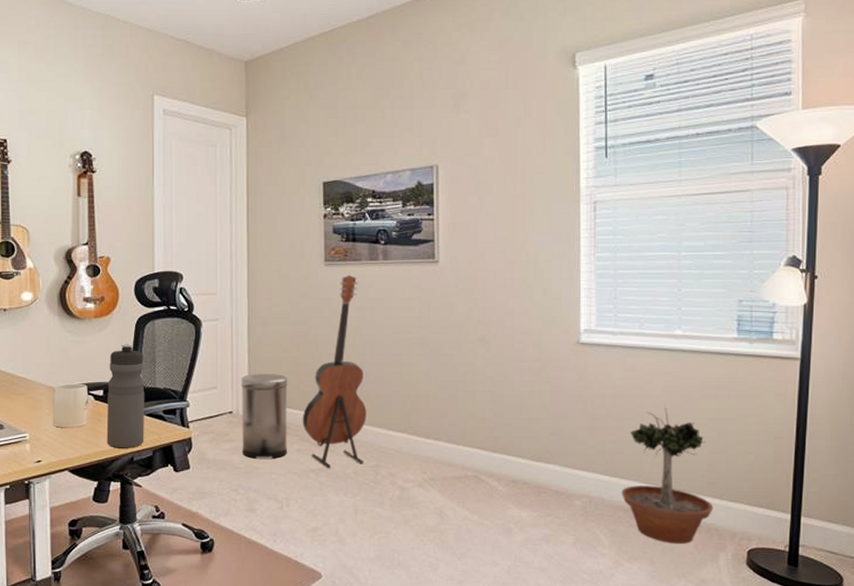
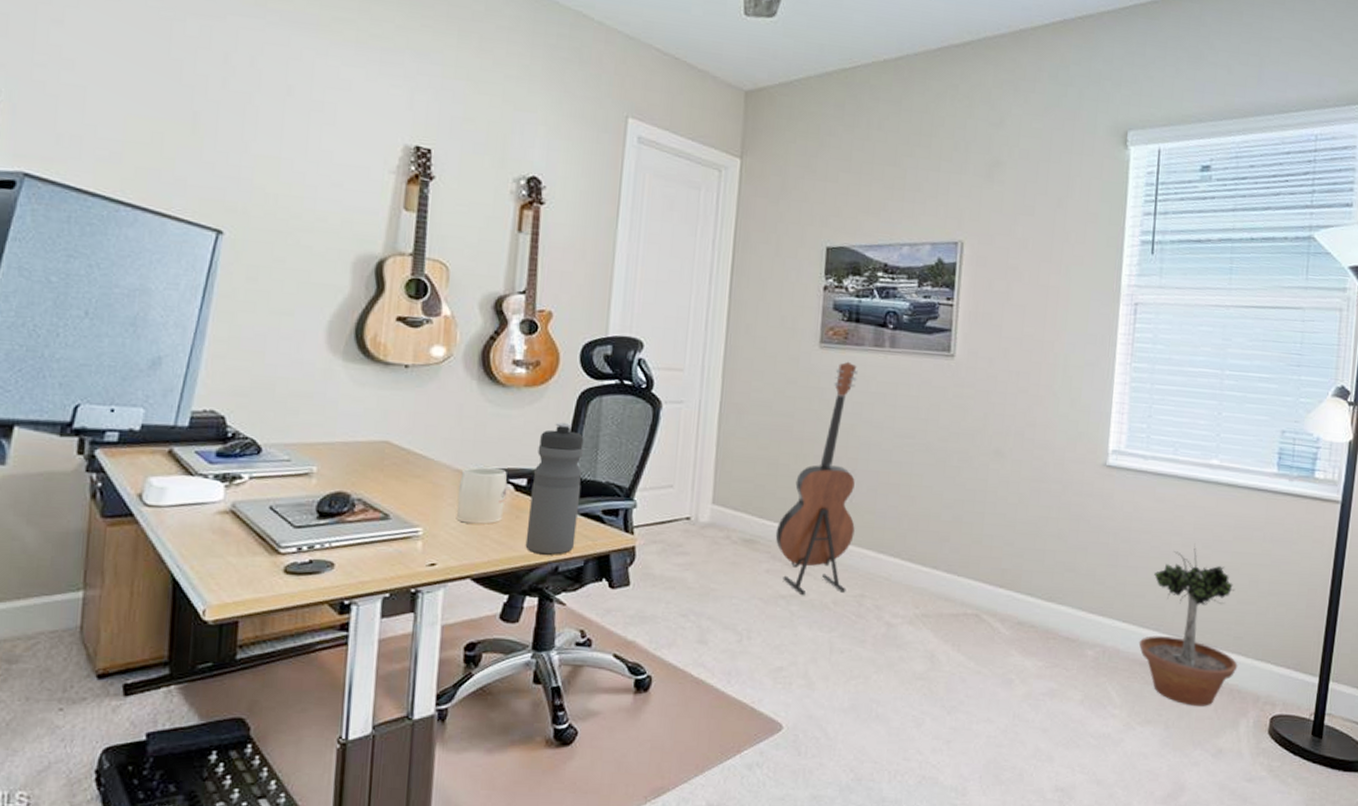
pedal bin: present [241,374,288,460] -> none [697,472,763,580]

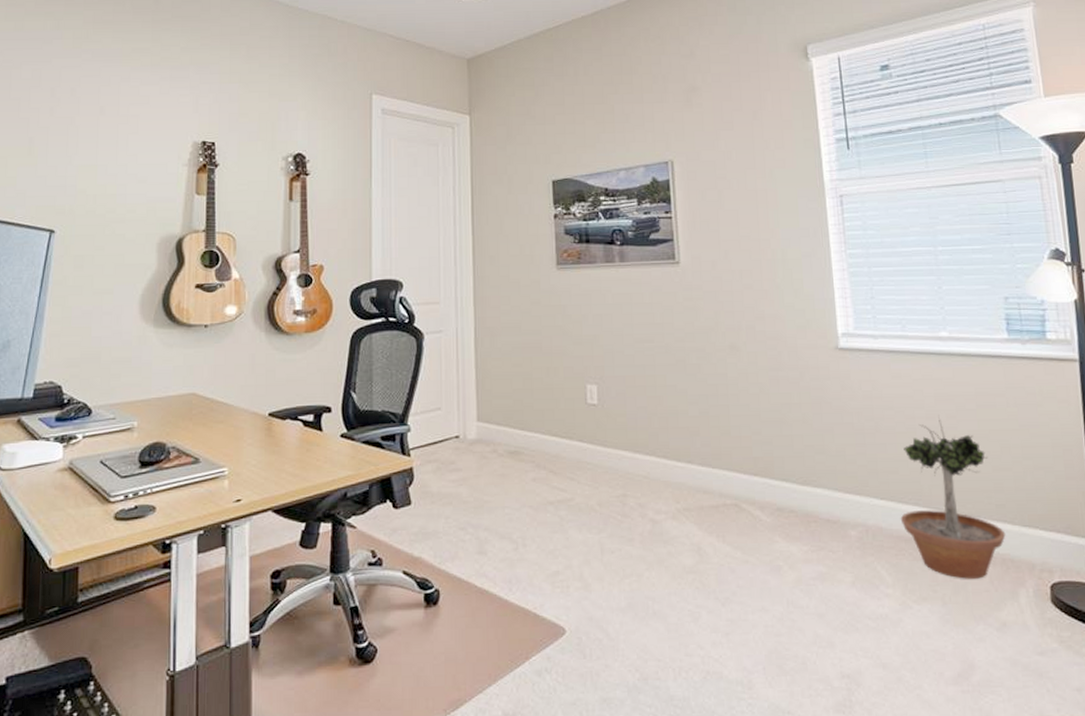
mug: present [456,466,508,525] -> none [255,407,297,460]
water bottle: present [525,423,584,555] -> none [316,361,361,483]
guitar: present [775,361,858,595] -> none [537,278,610,499]

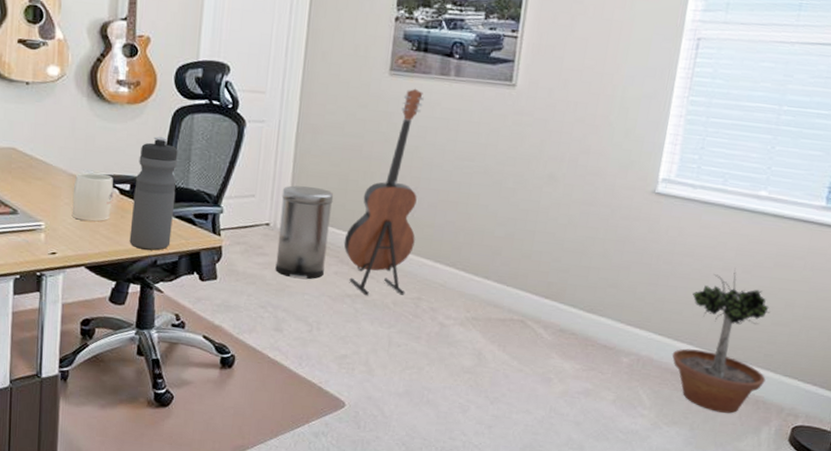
mug: none [255,407,297,460] -> present [71,172,114,222]
water bottle: none [316,361,361,483] -> present [129,136,178,251]
pedal bin: none [468,391,521,492] -> present [275,185,334,280]
guitar: none [537,278,610,499] -> present [343,88,424,295]

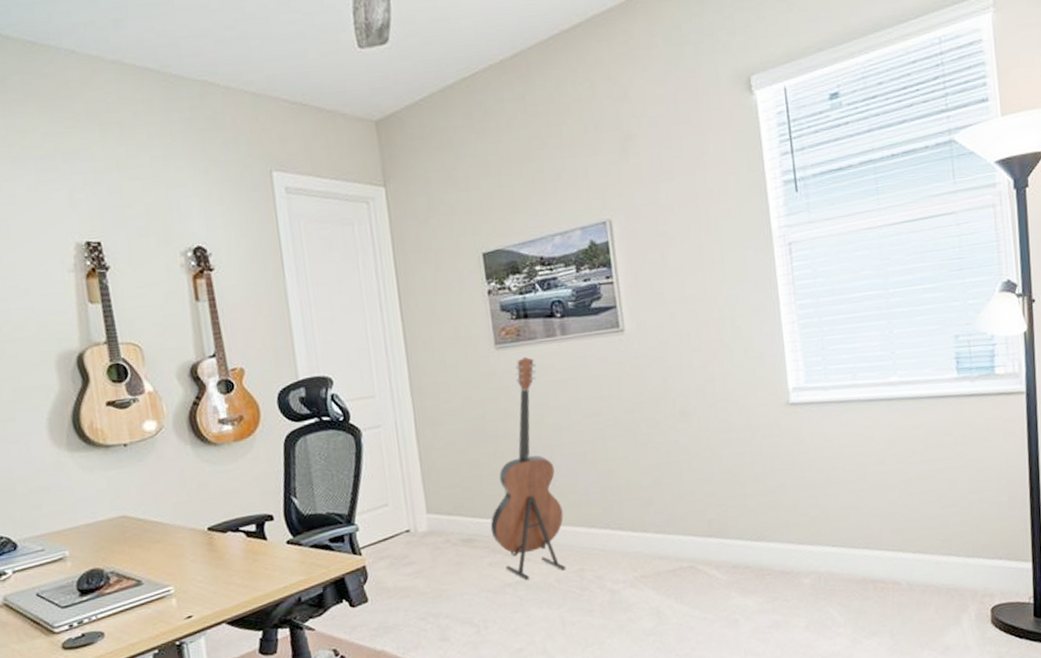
mug: present [71,172,114,222] -> none [195,520,242,575]
water bottle: present [129,136,178,251] -> none [258,467,311,590]
pedal bin: present [275,185,334,280] -> none [415,480,478,581]
potted tree: present [672,268,771,413] -> none [851,460,951,612]

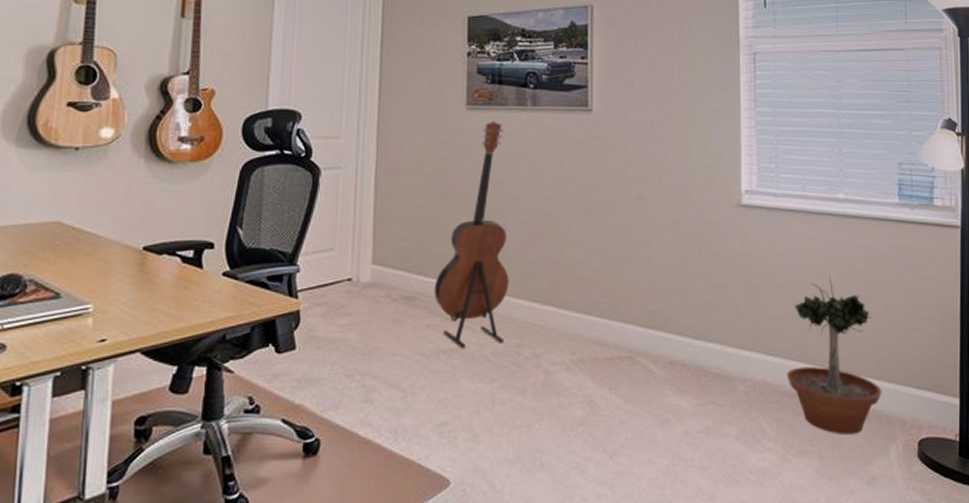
potted tree: none [851,460,951,612] -> present [786,274,882,434]

